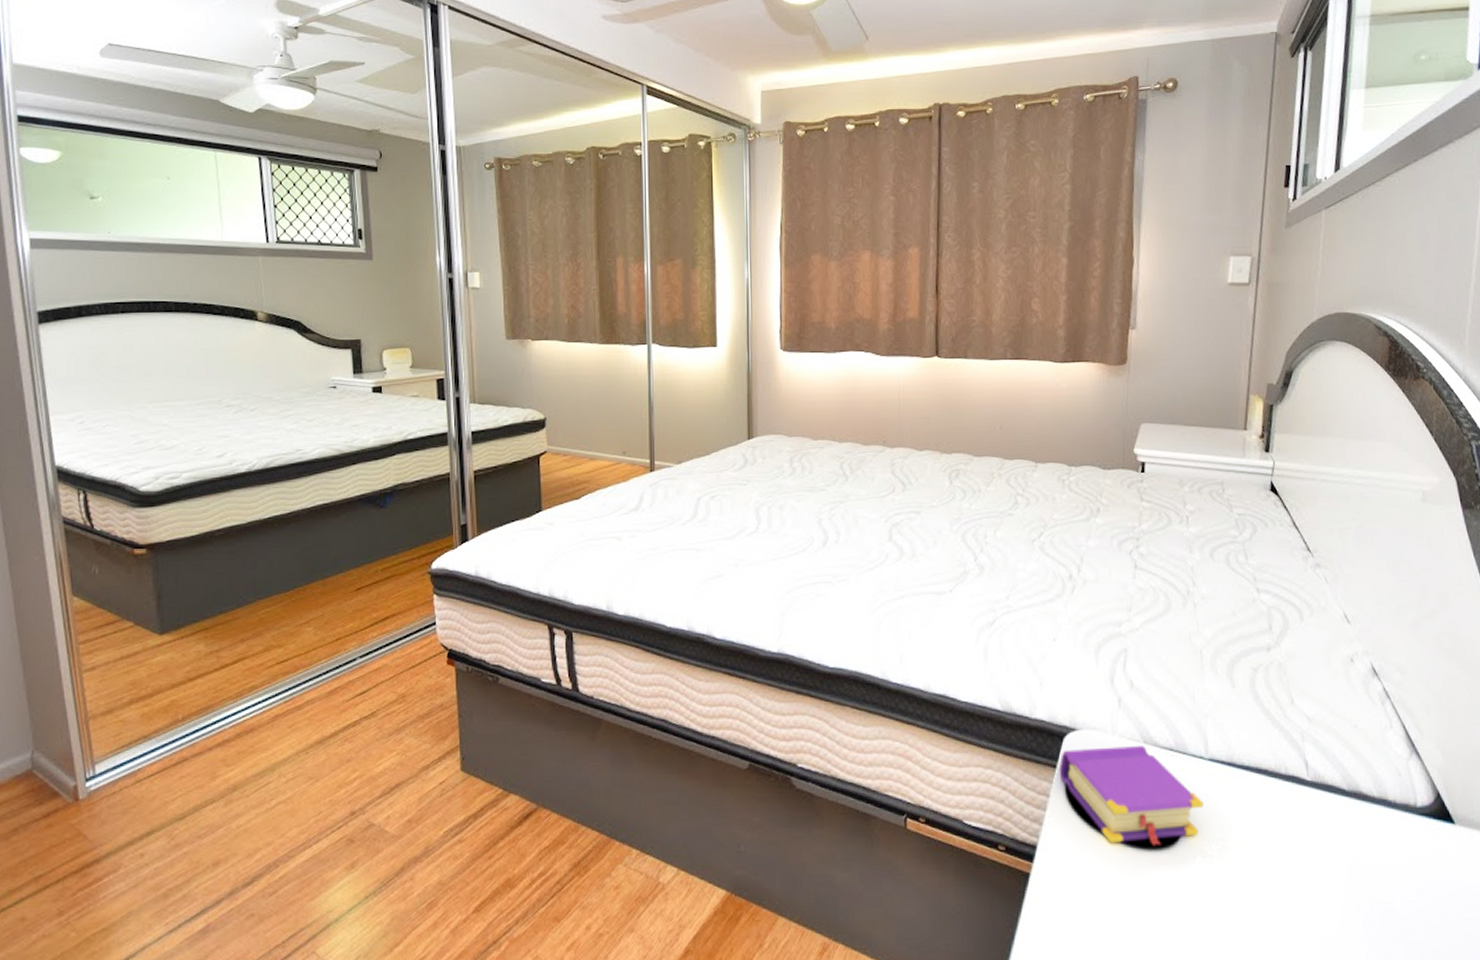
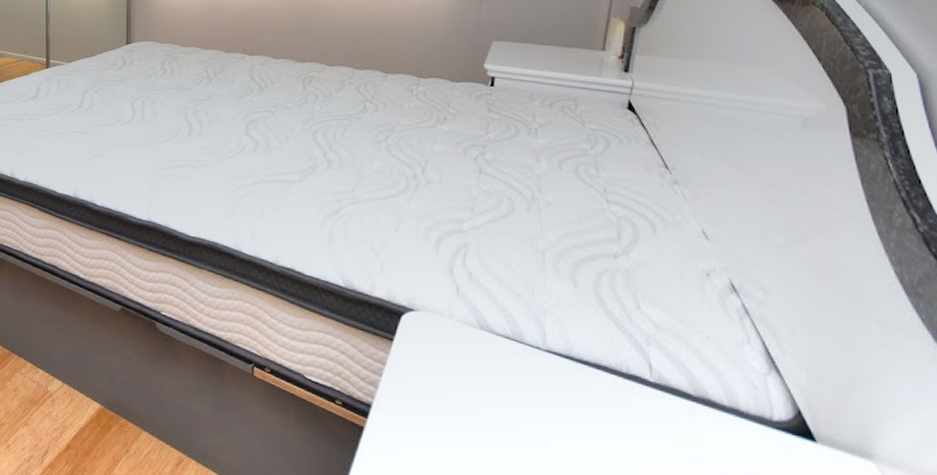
book: present [1058,746,1204,850] -> none [395,326,538,424]

